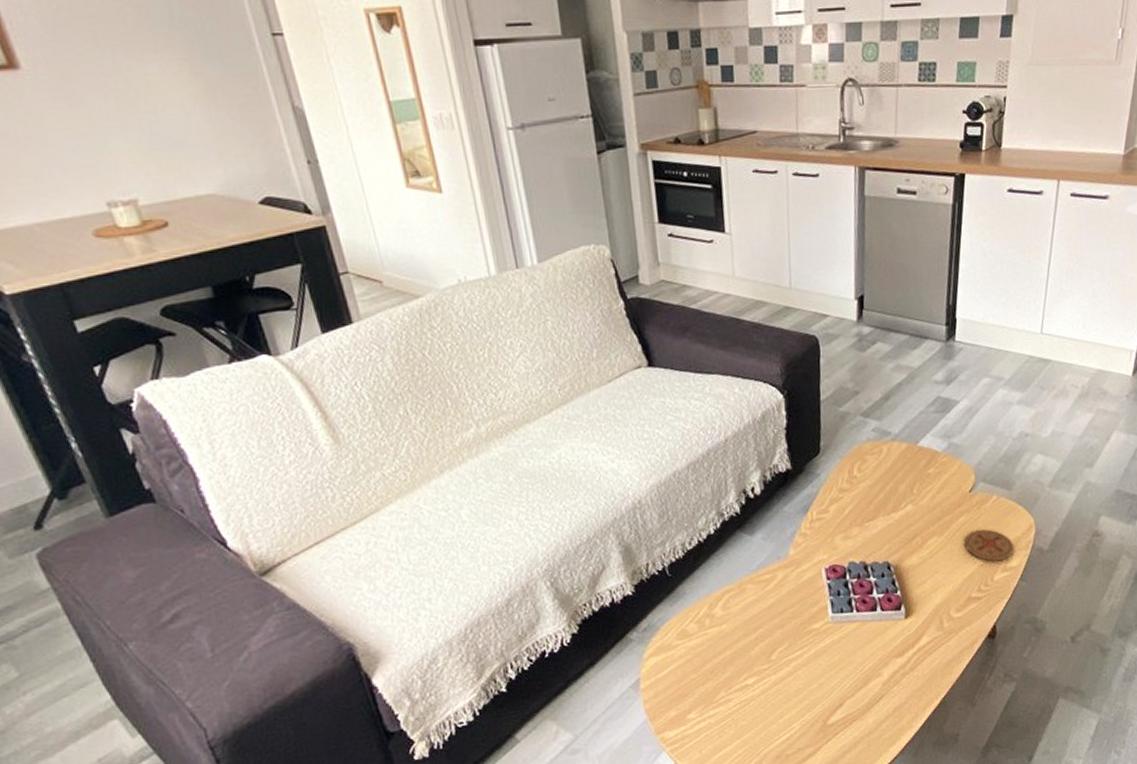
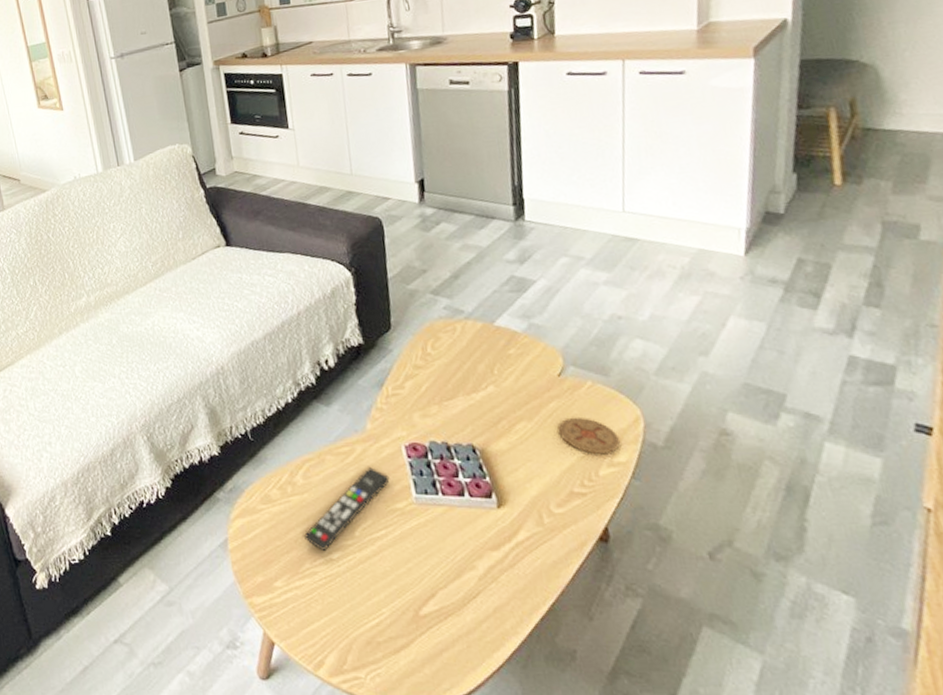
remote control: none [721,592,809,679] -> present [304,467,390,552]

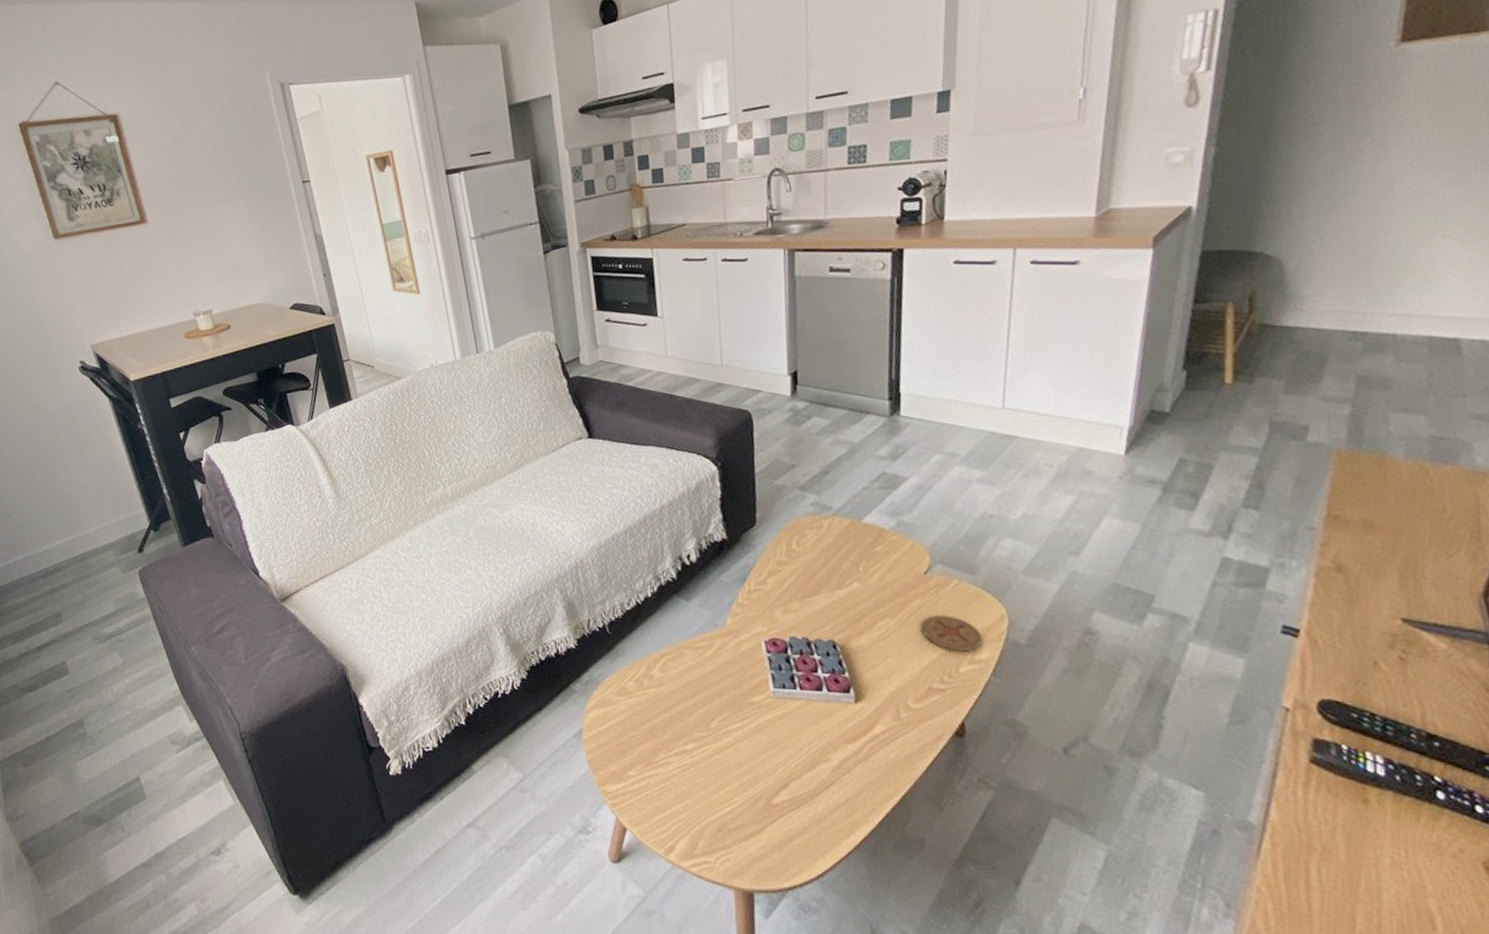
remote control: present [304,467,390,552] -> none [660,661,748,743]

